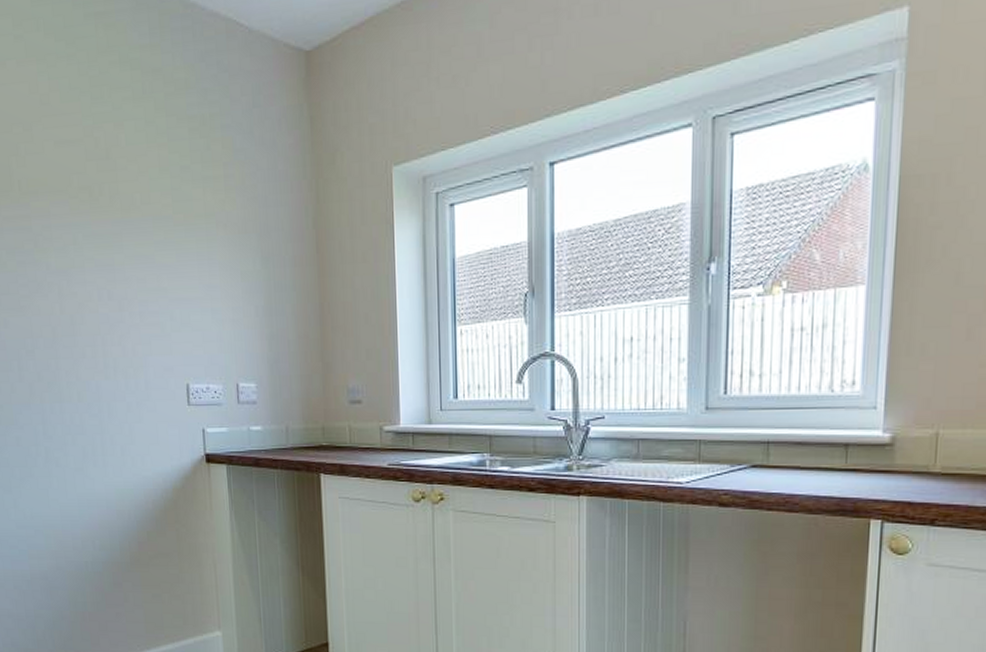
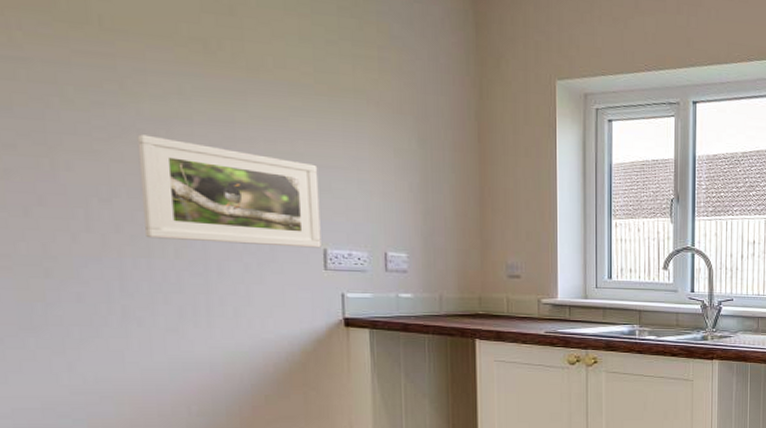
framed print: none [48,287,185,384] -> present [137,134,322,248]

